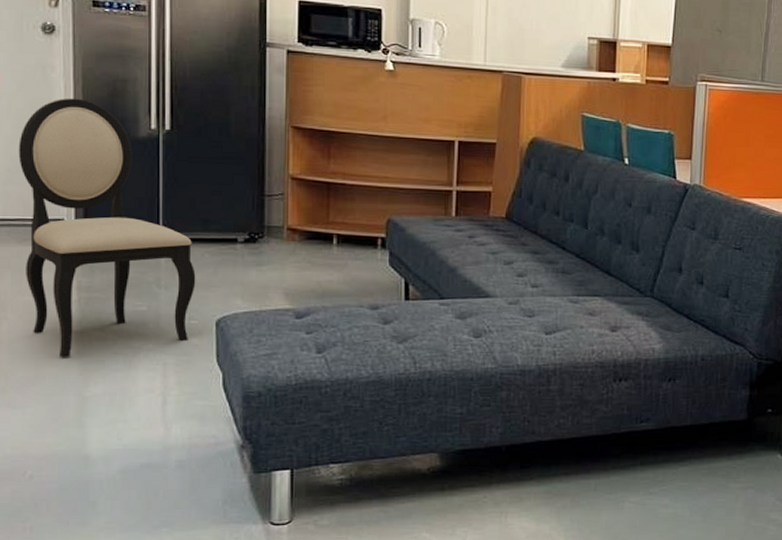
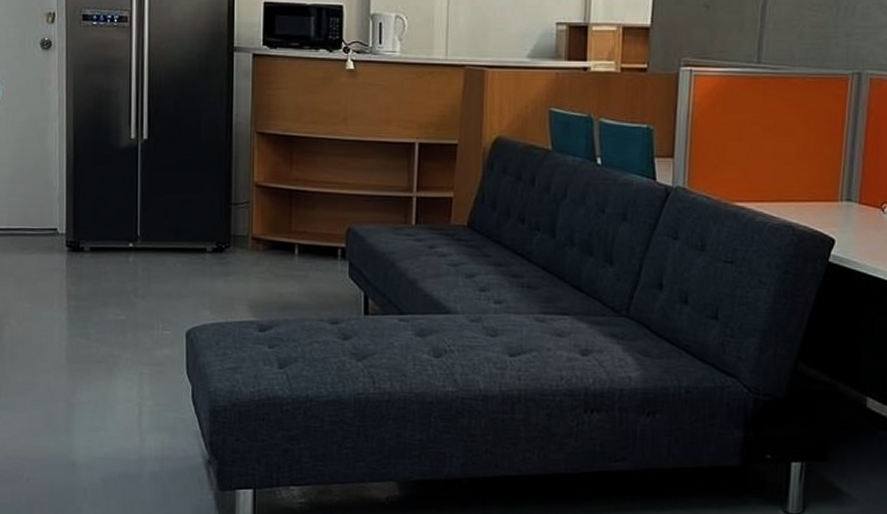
dining chair: present [18,98,196,358] -> none [20,110,169,365]

